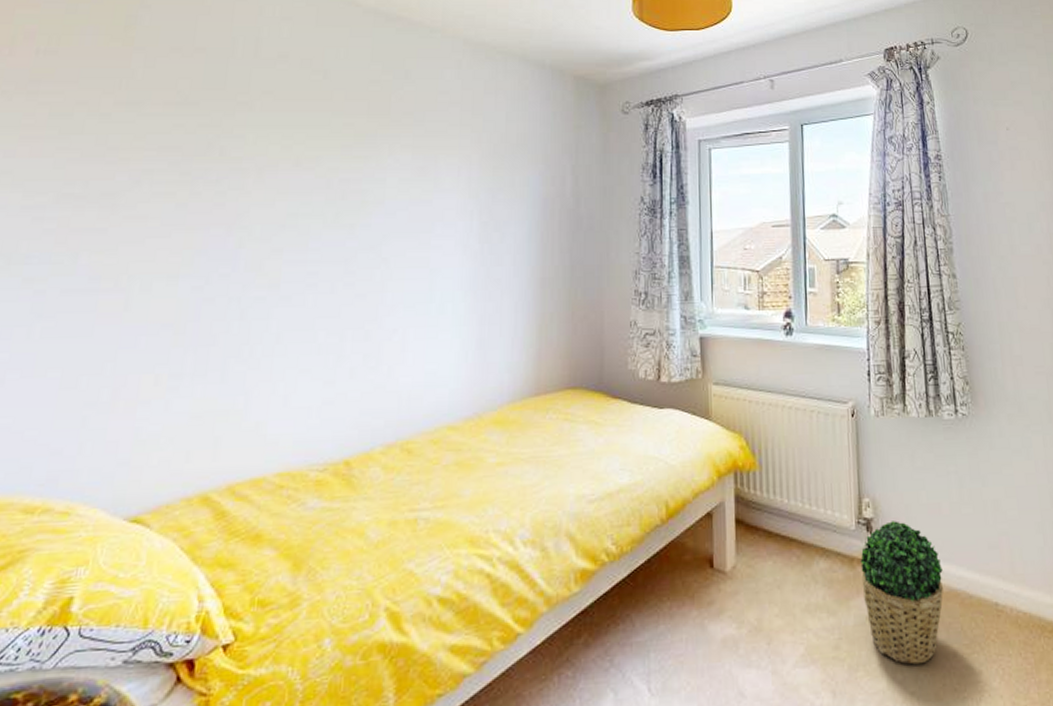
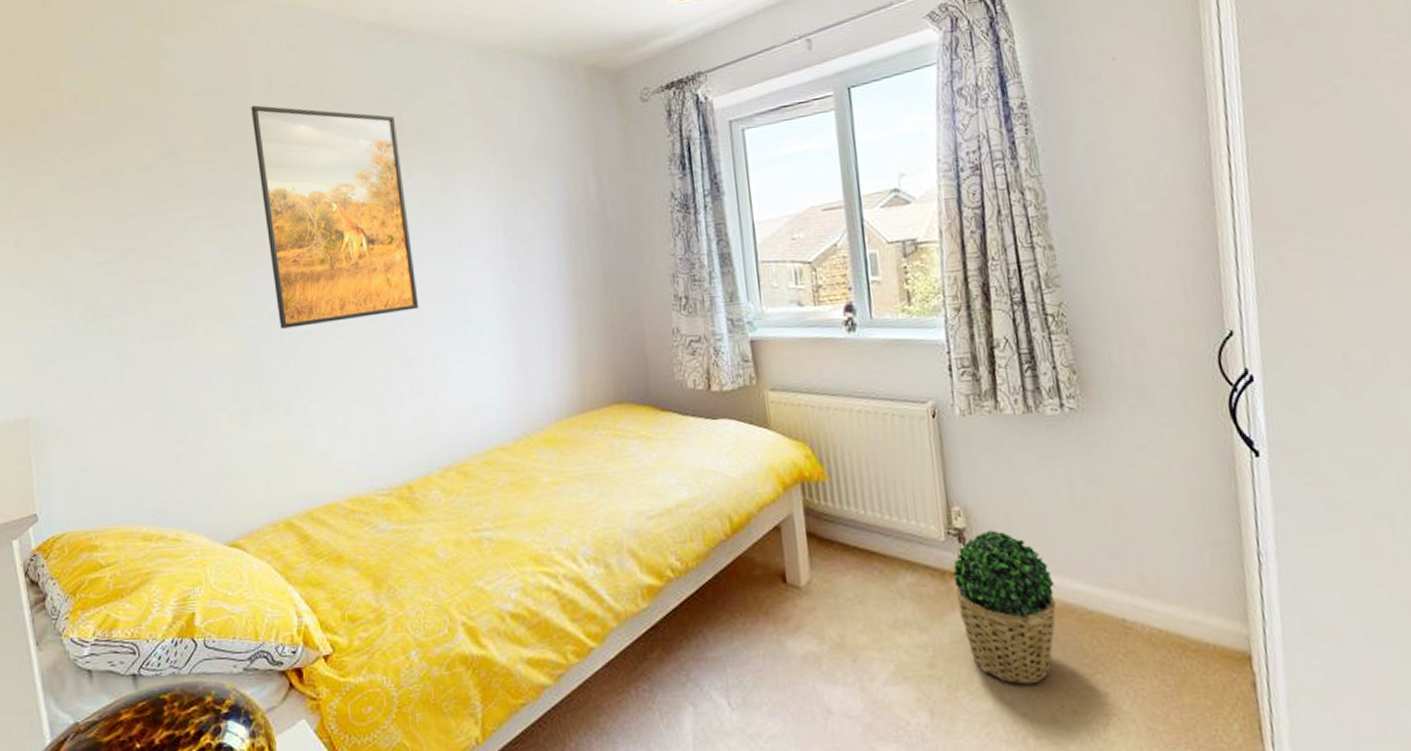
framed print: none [228,67,384,292] -> present [251,105,419,329]

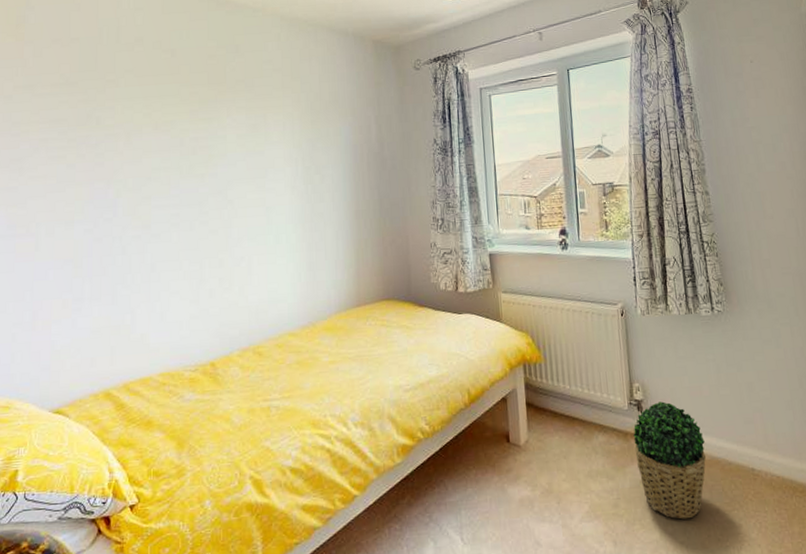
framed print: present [251,105,419,329] -> none [101,52,230,233]

